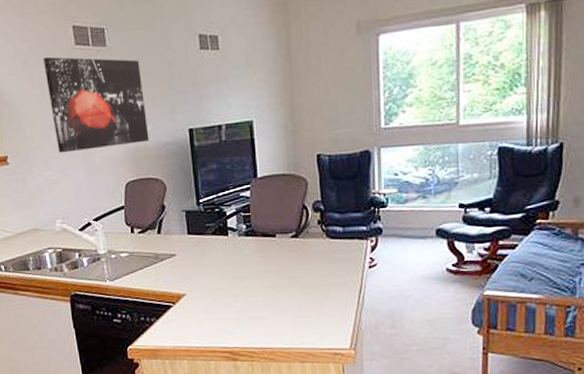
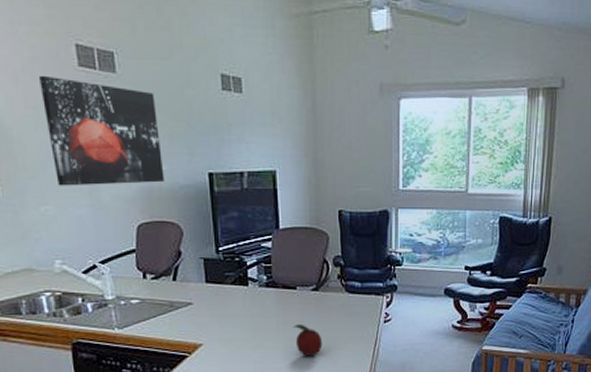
fruit: none [272,271,304,304] -> present [292,323,323,356]

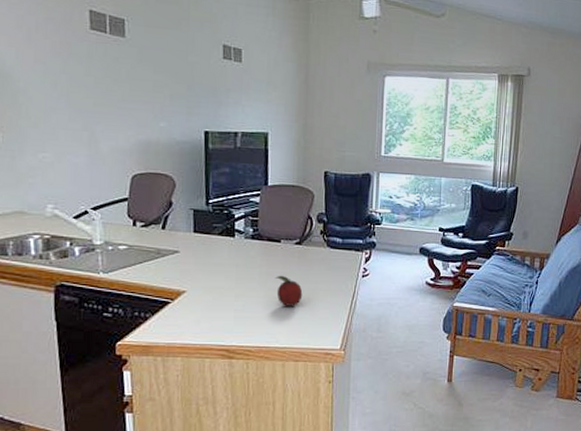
wall art: present [38,75,165,186] -> none [50,35,163,138]

